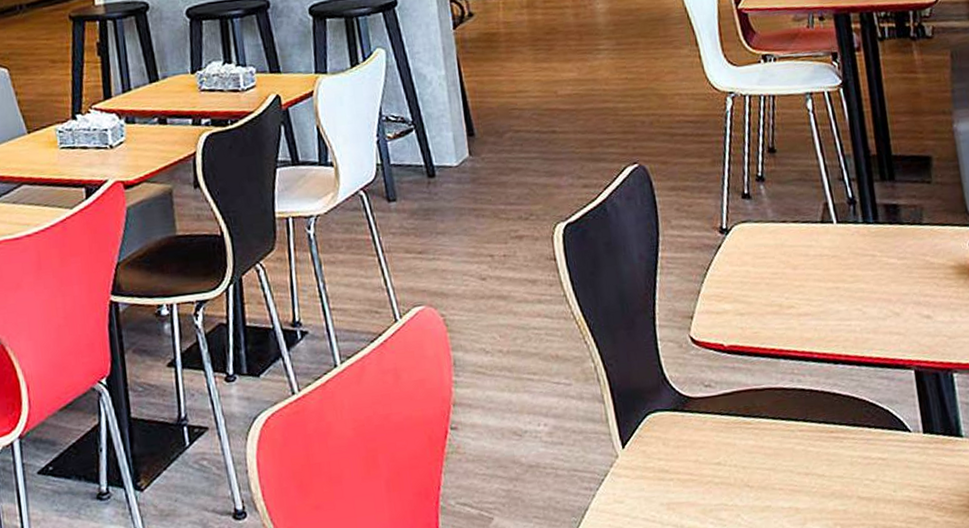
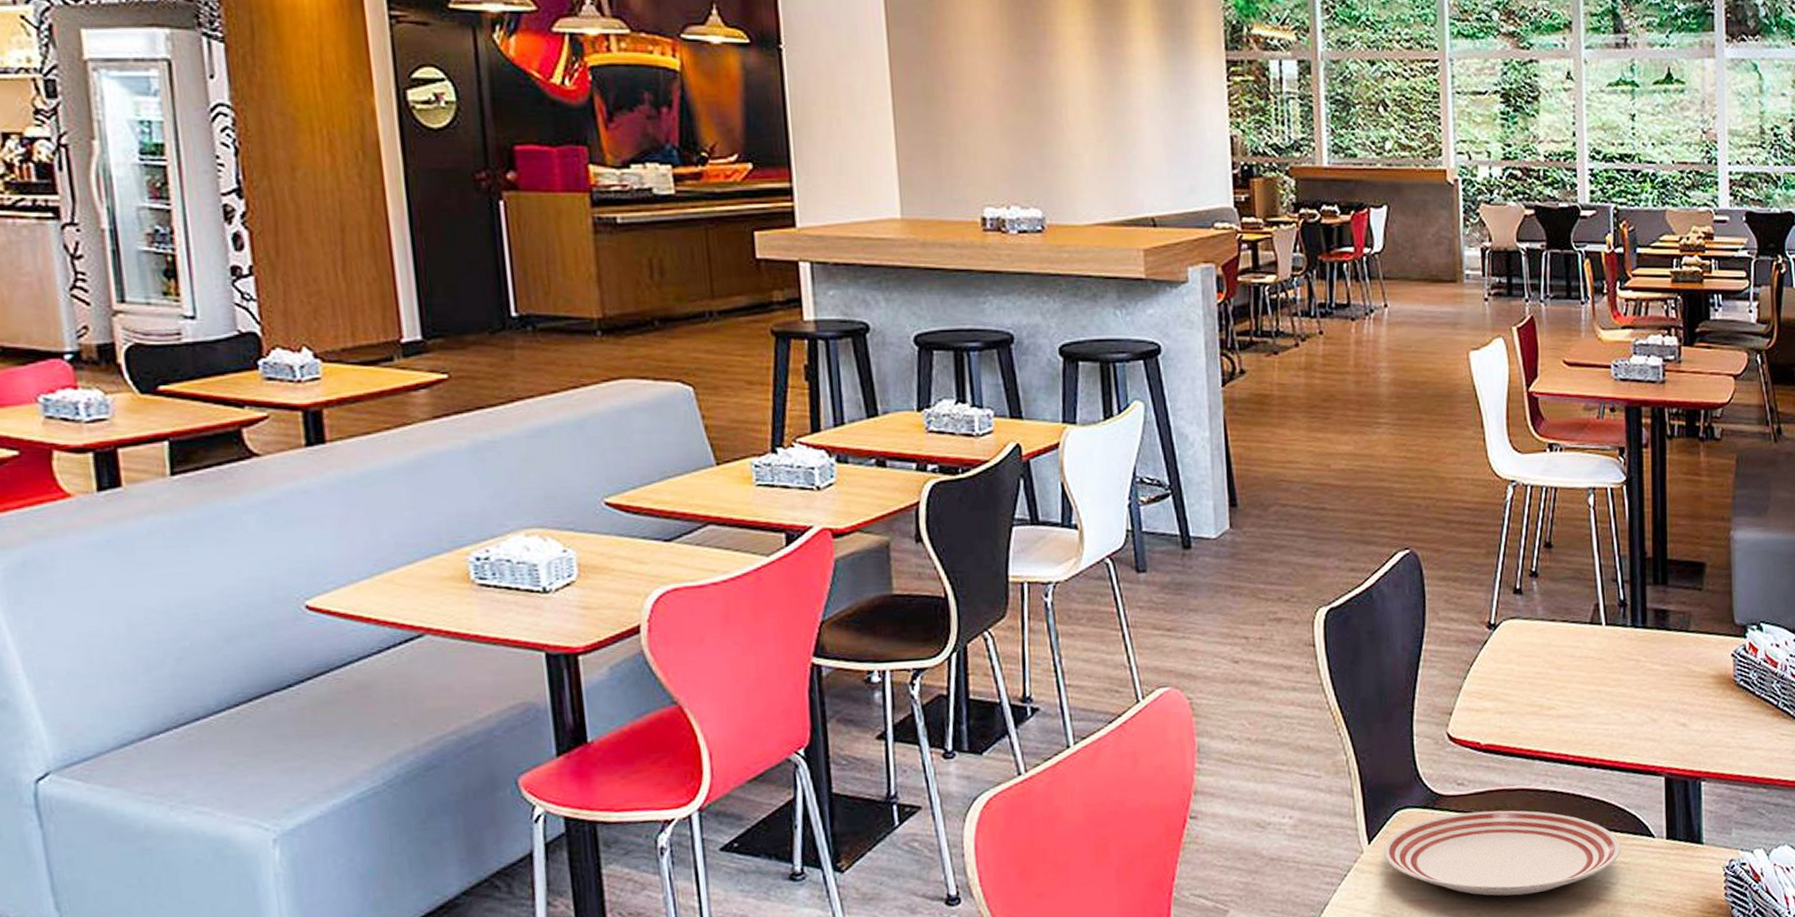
dinner plate: none [637,409,878,497] -> present [1383,810,1621,896]

